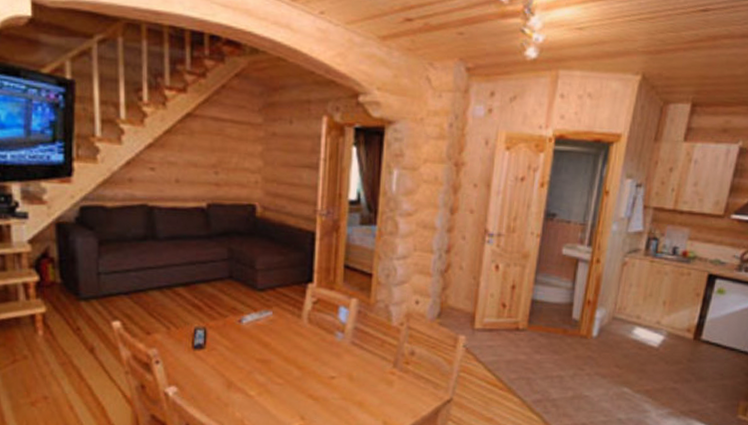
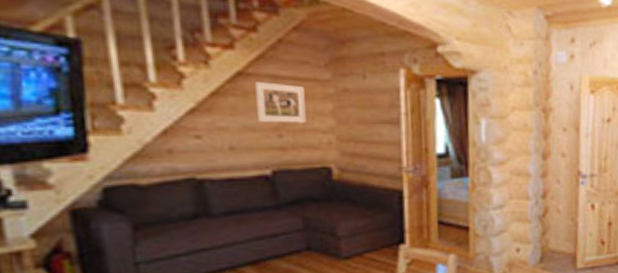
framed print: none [199,122,239,162] -> present [254,81,306,123]

